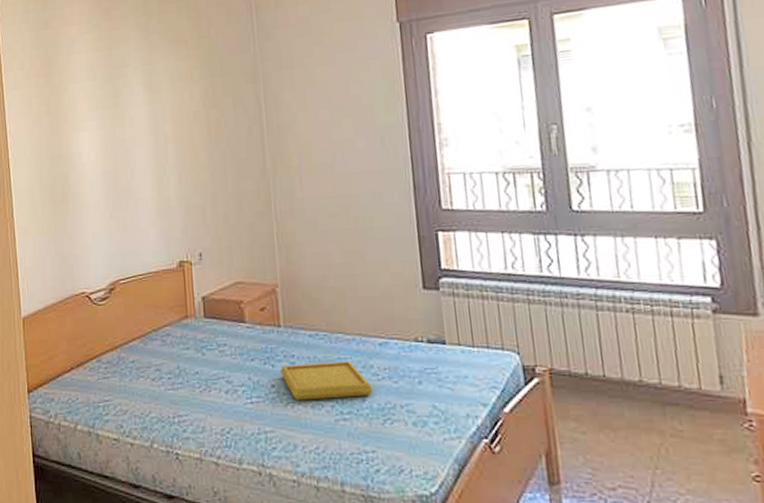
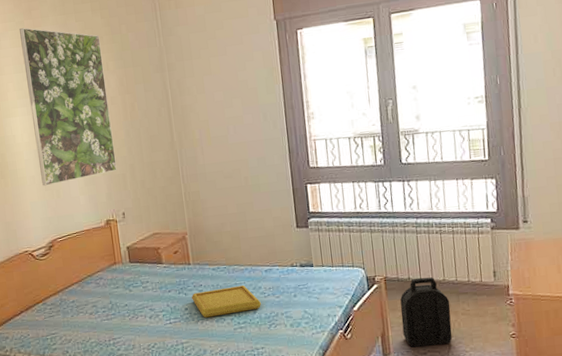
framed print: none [96,30,196,215] -> present [20,27,117,186]
backpack: none [573,374,657,478] -> present [400,277,453,347]

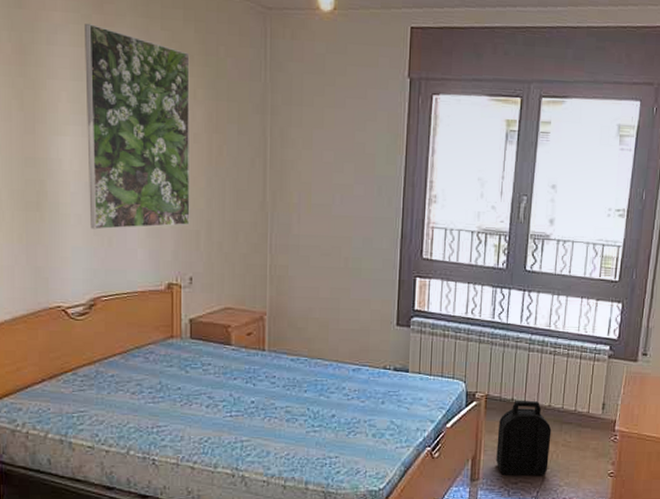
serving tray: present [192,285,262,318] -> none [261,383,343,415]

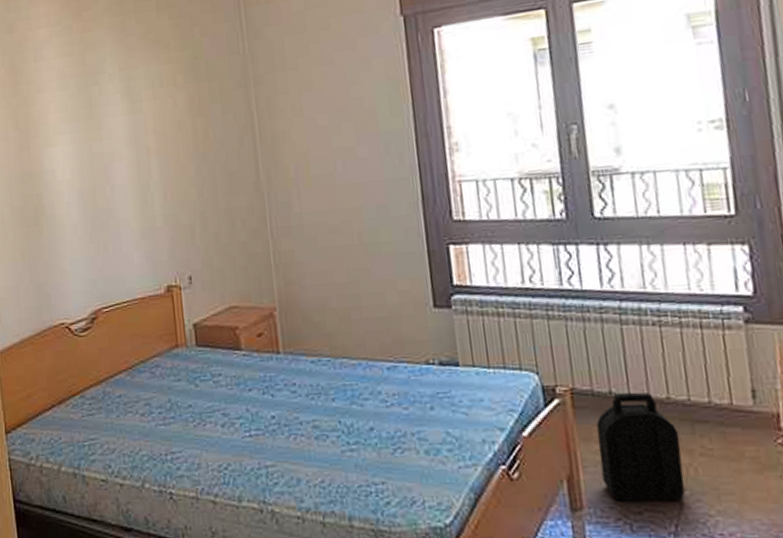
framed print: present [85,23,190,230] -> none [67,32,183,237]

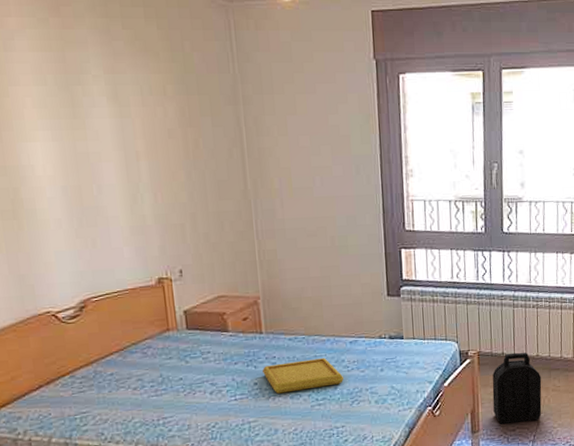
serving tray: none [281,388,382,432] -> present [263,358,344,394]

